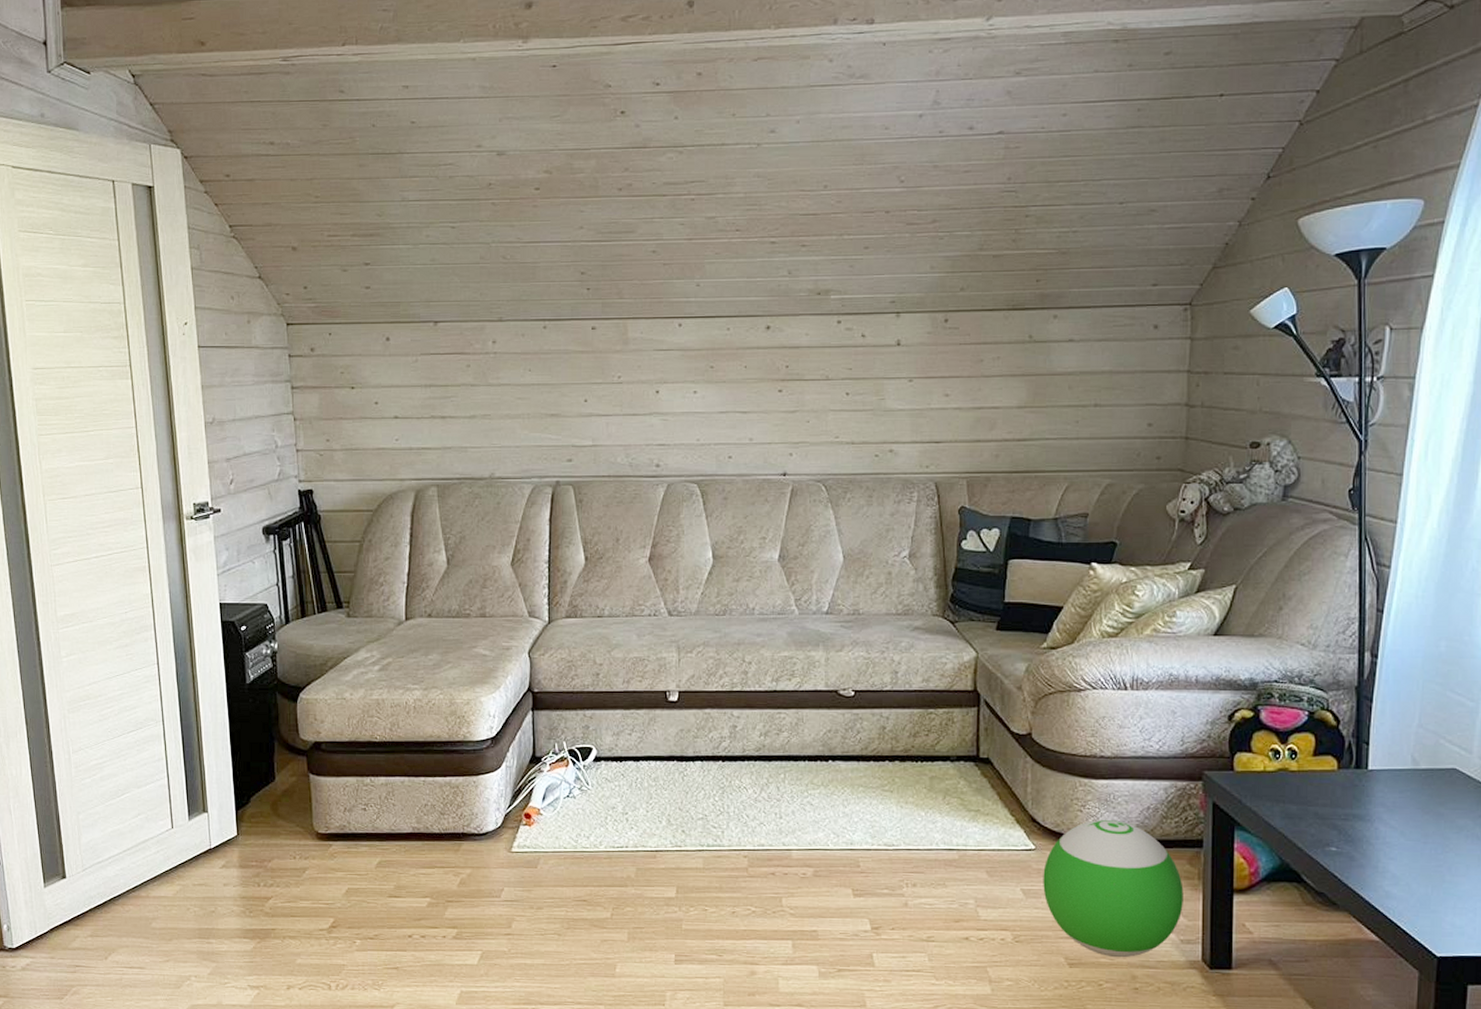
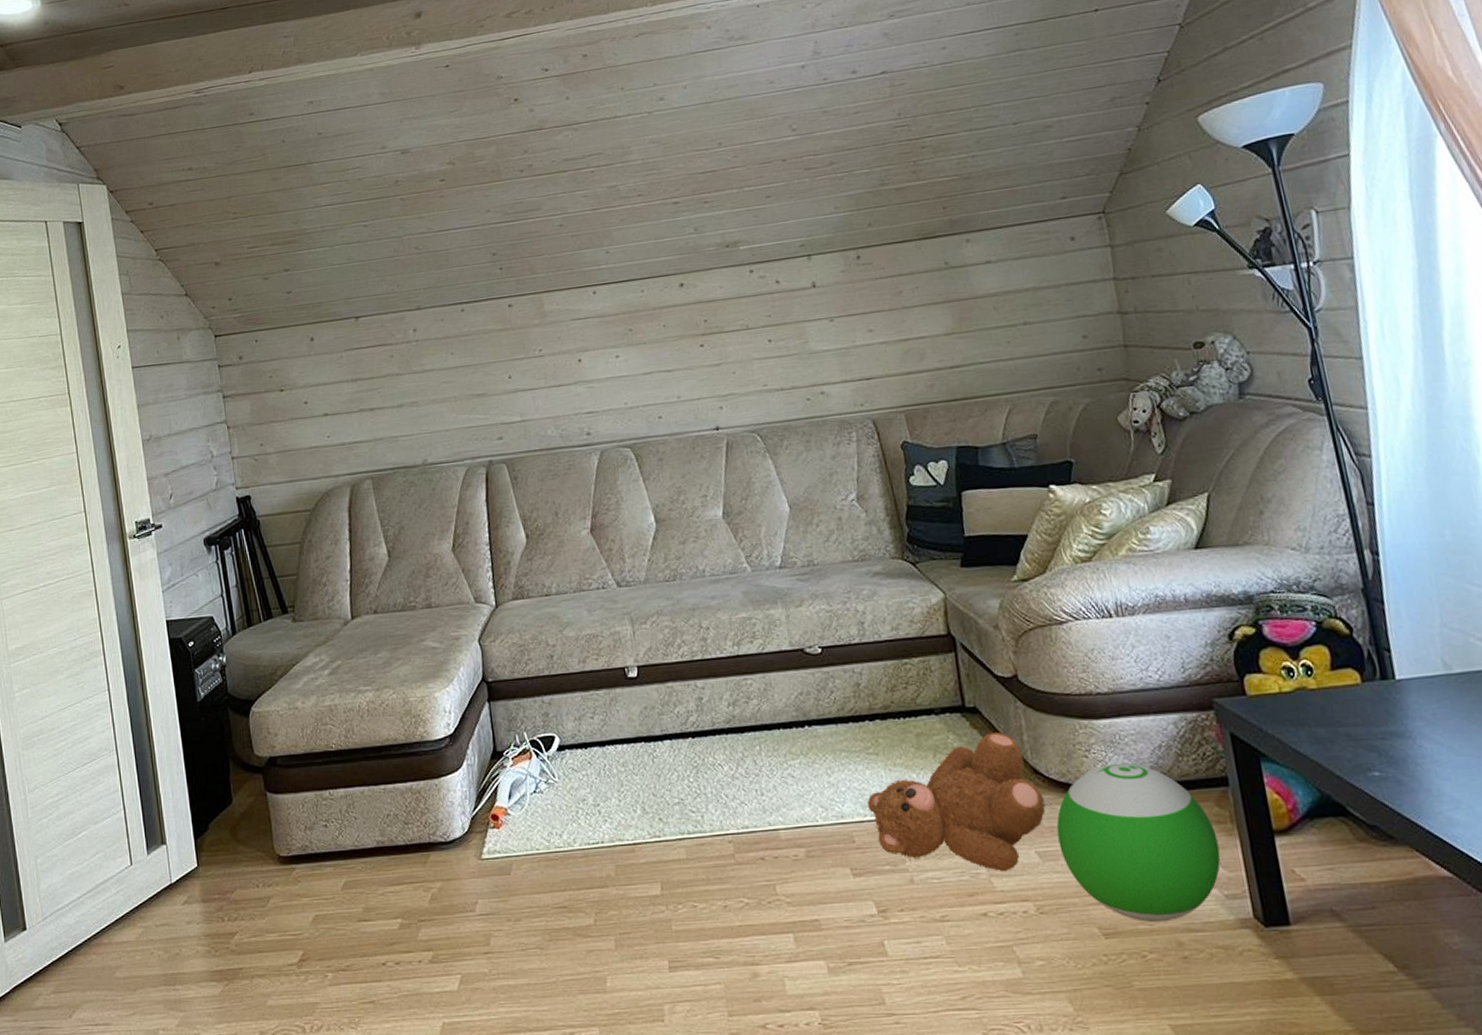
teddy bear: none [877,782,1037,904] -> present [867,732,1046,872]

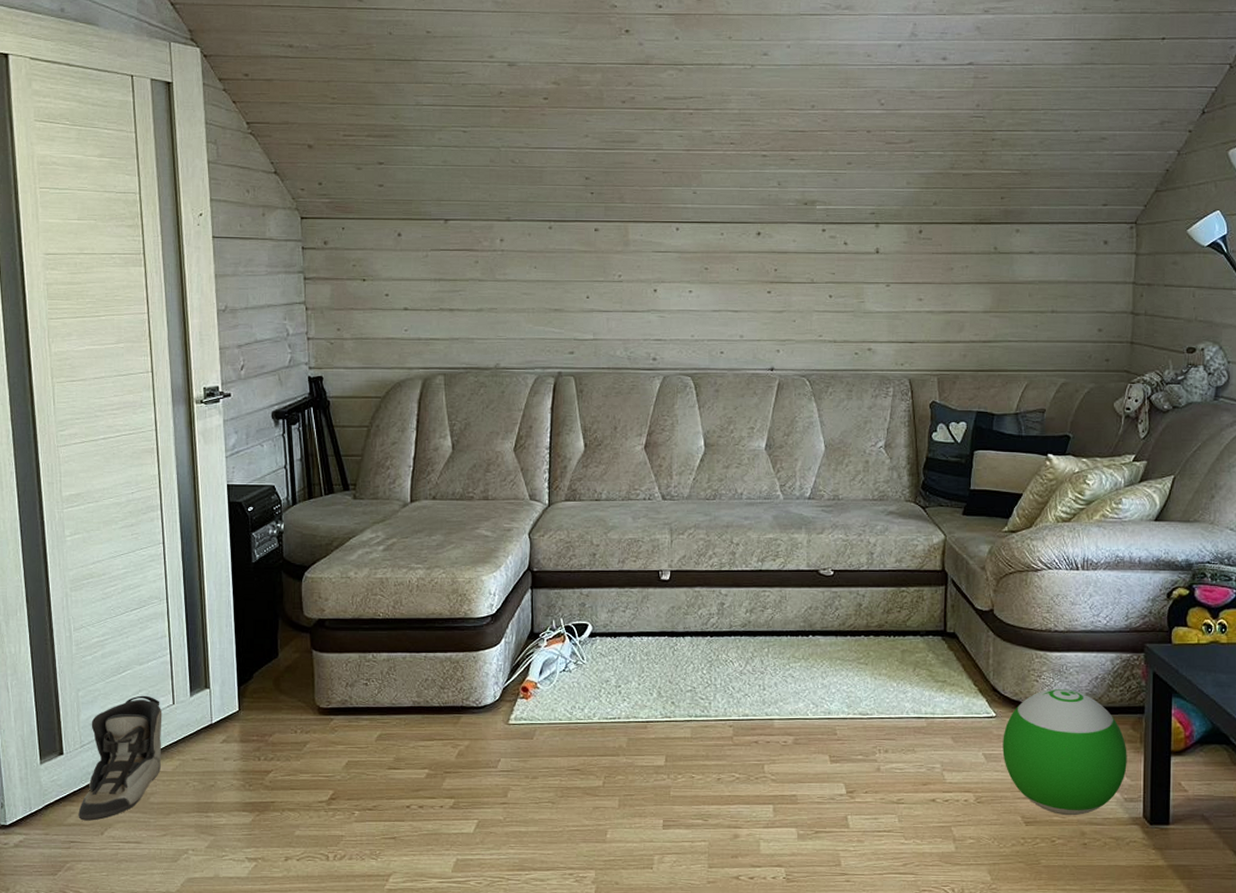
shoe: none [45,857,124,1003] -> present [78,695,162,821]
teddy bear: present [867,732,1046,872] -> none [852,655,997,768]

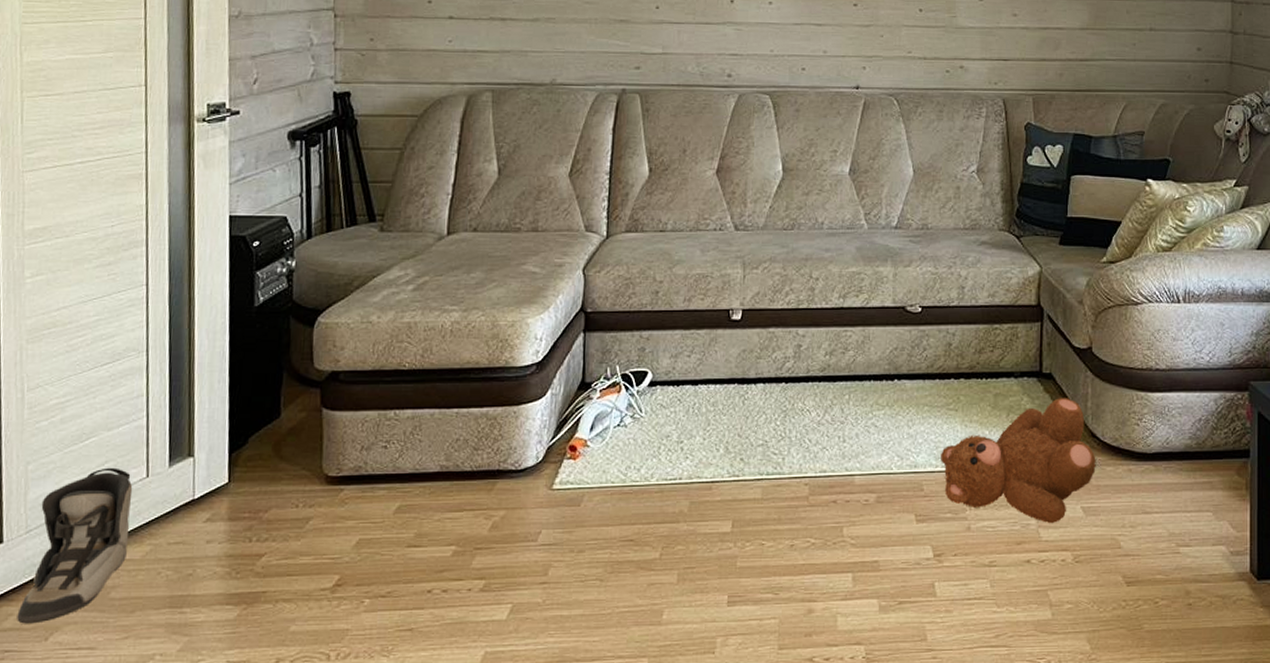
teddy bear: none [852,655,997,768] -> present [941,398,1096,524]
toy ball: present [1002,688,1127,816] -> none [1102,432,1233,574]

